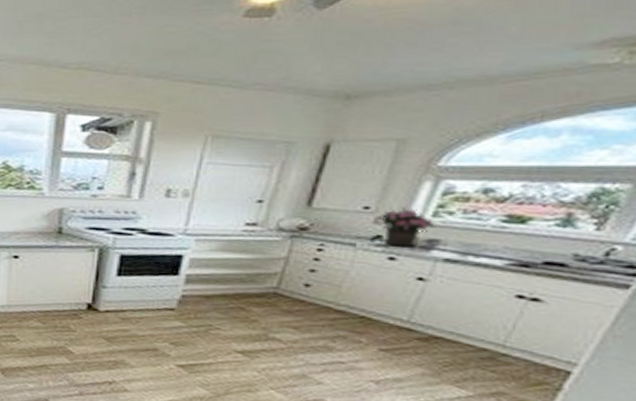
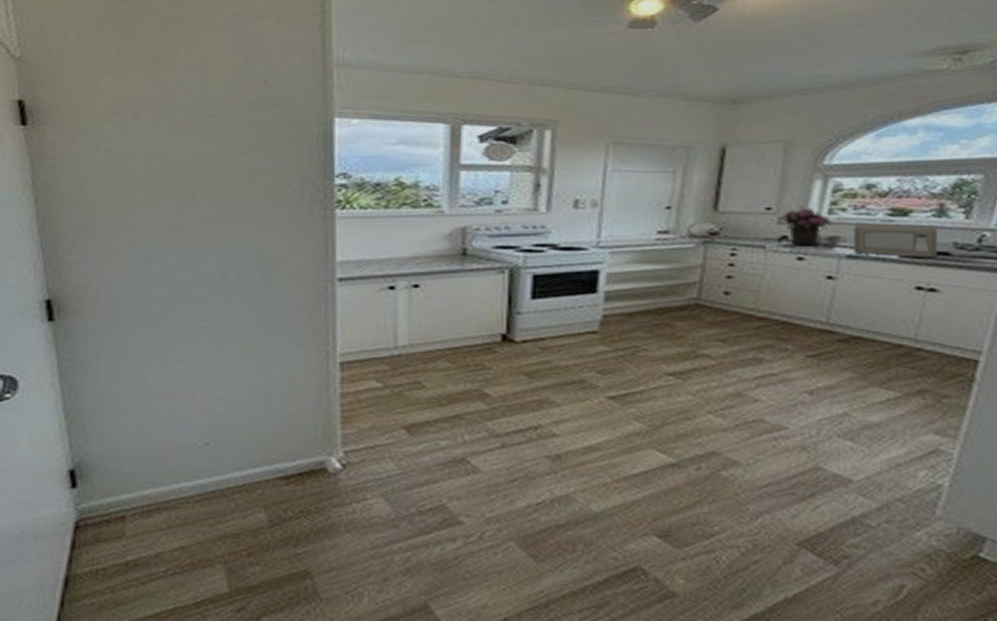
microwave: none [453,228,559,269] -> present [853,223,938,259]

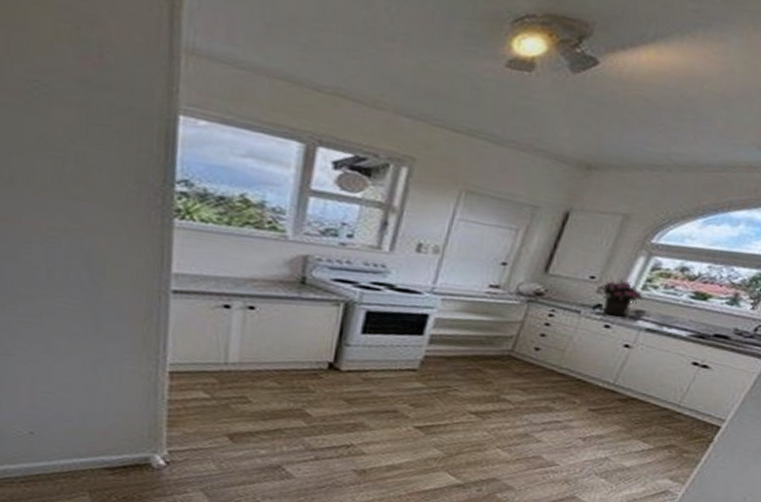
microwave: present [853,223,938,259] -> none [653,301,727,340]

